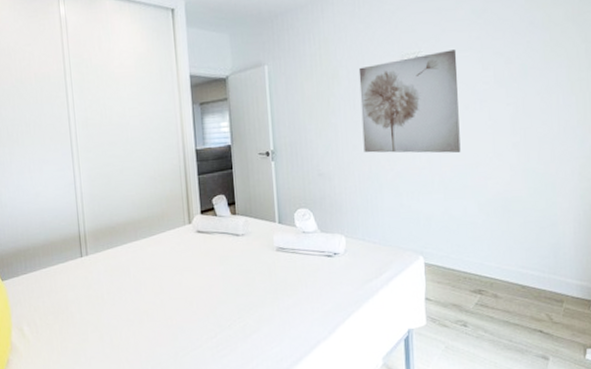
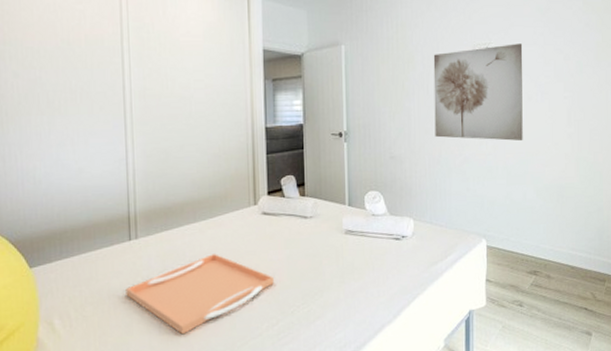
serving tray: none [80,270,211,344] -> present [126,254,274,335]

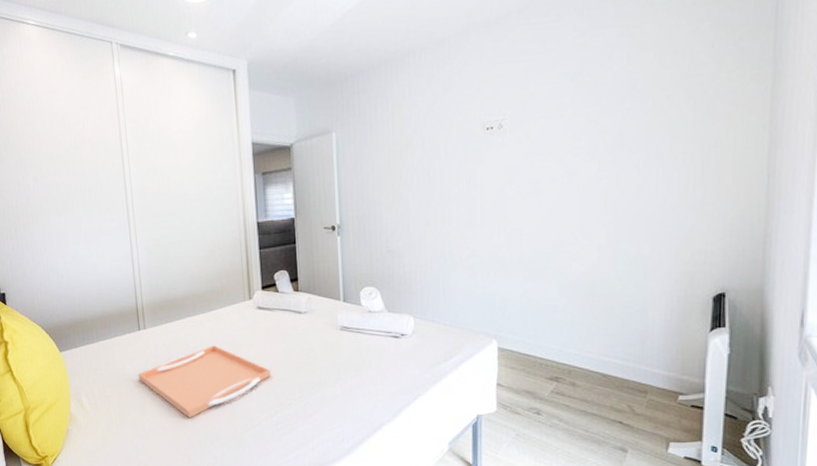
wall art: present [433,43,523,141] -> none [435,117,545,231]

